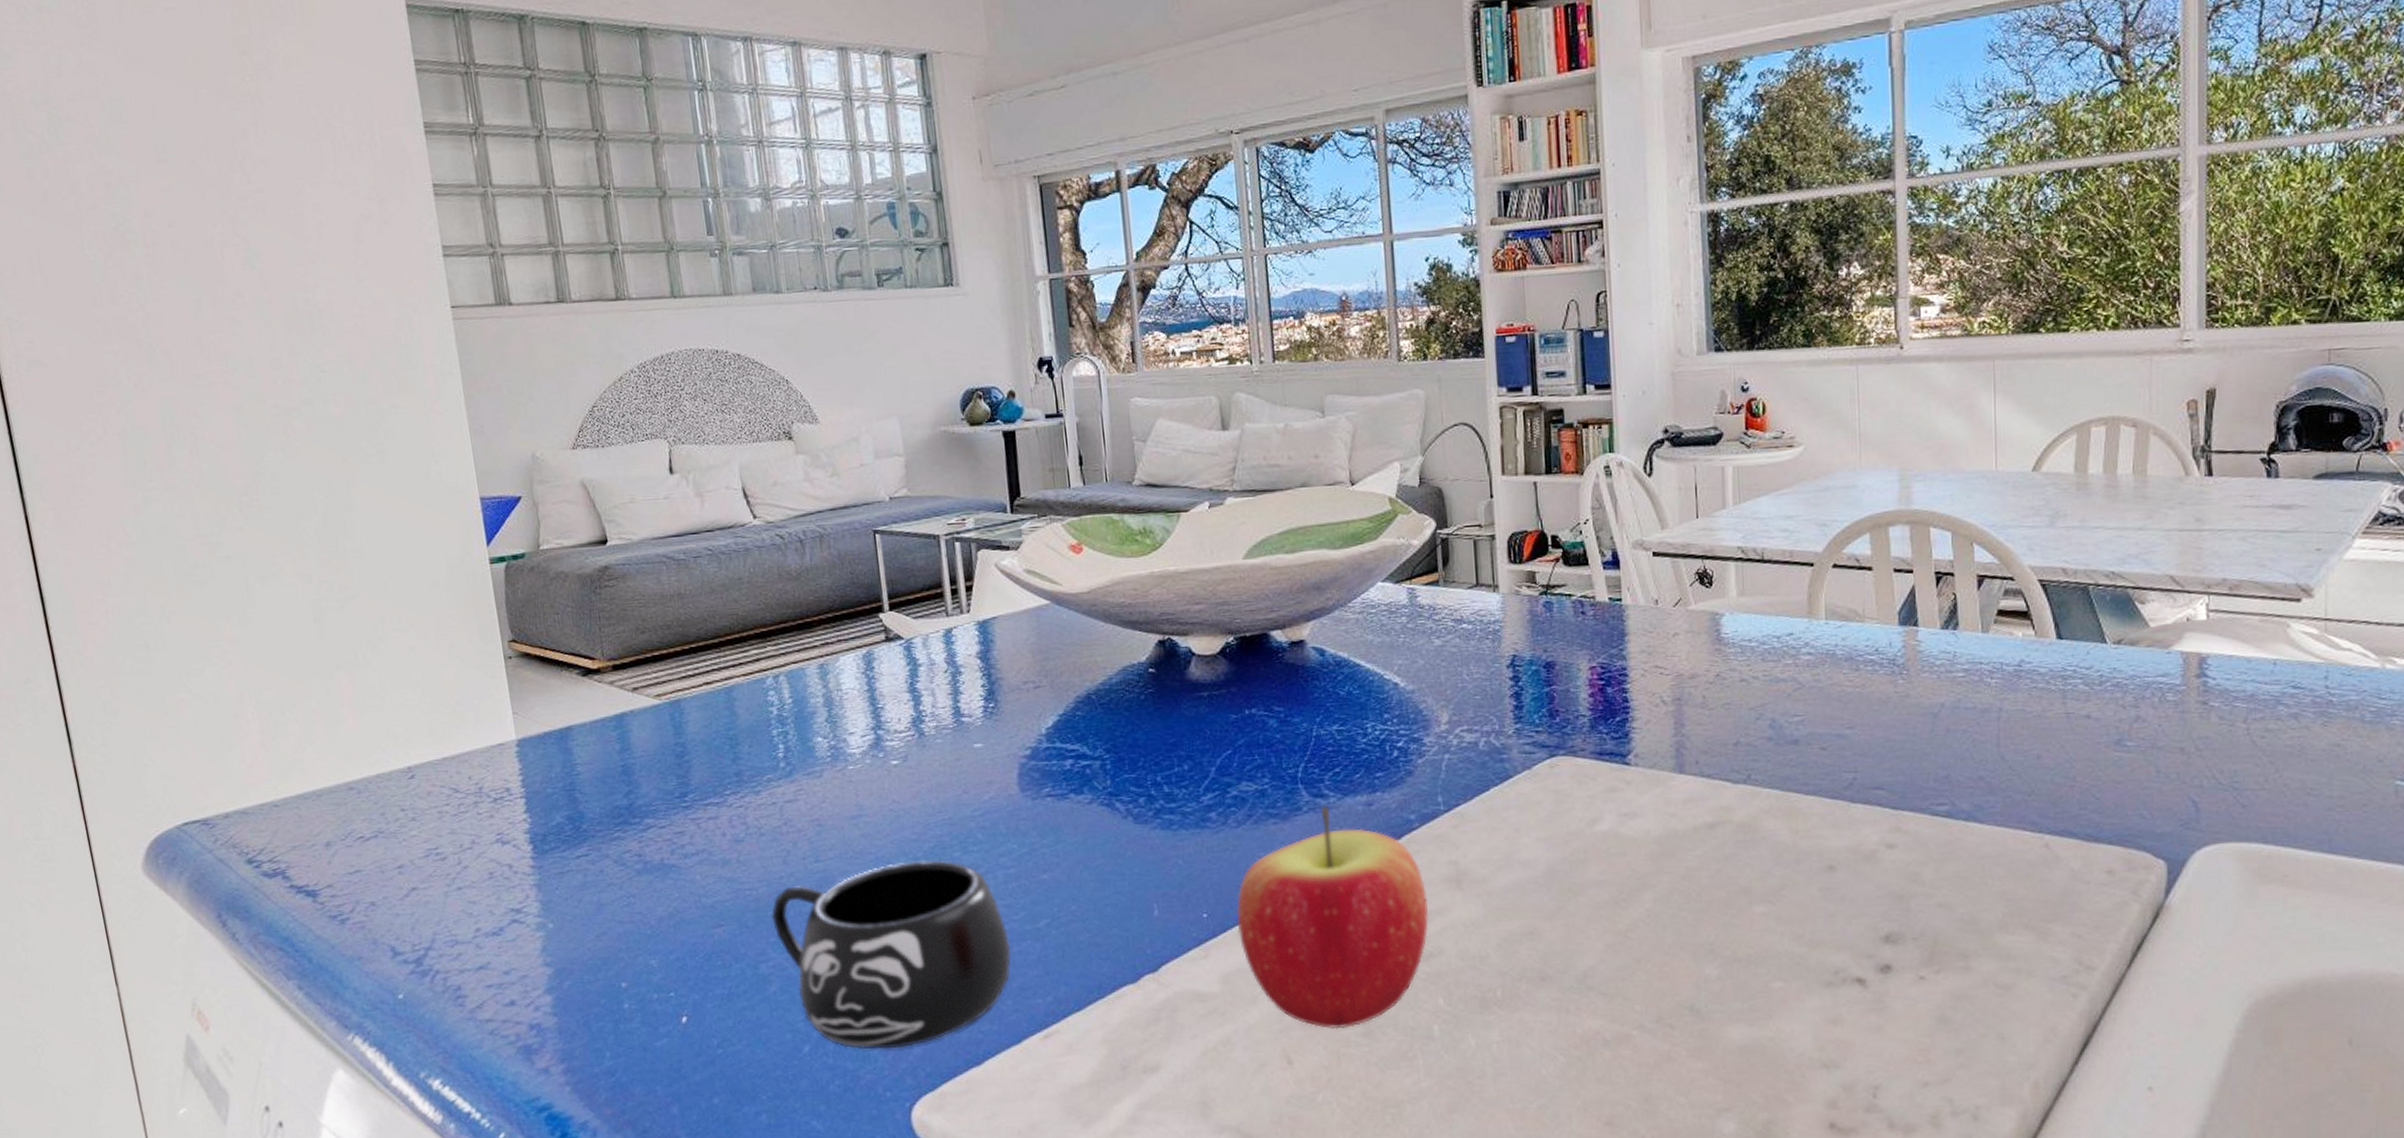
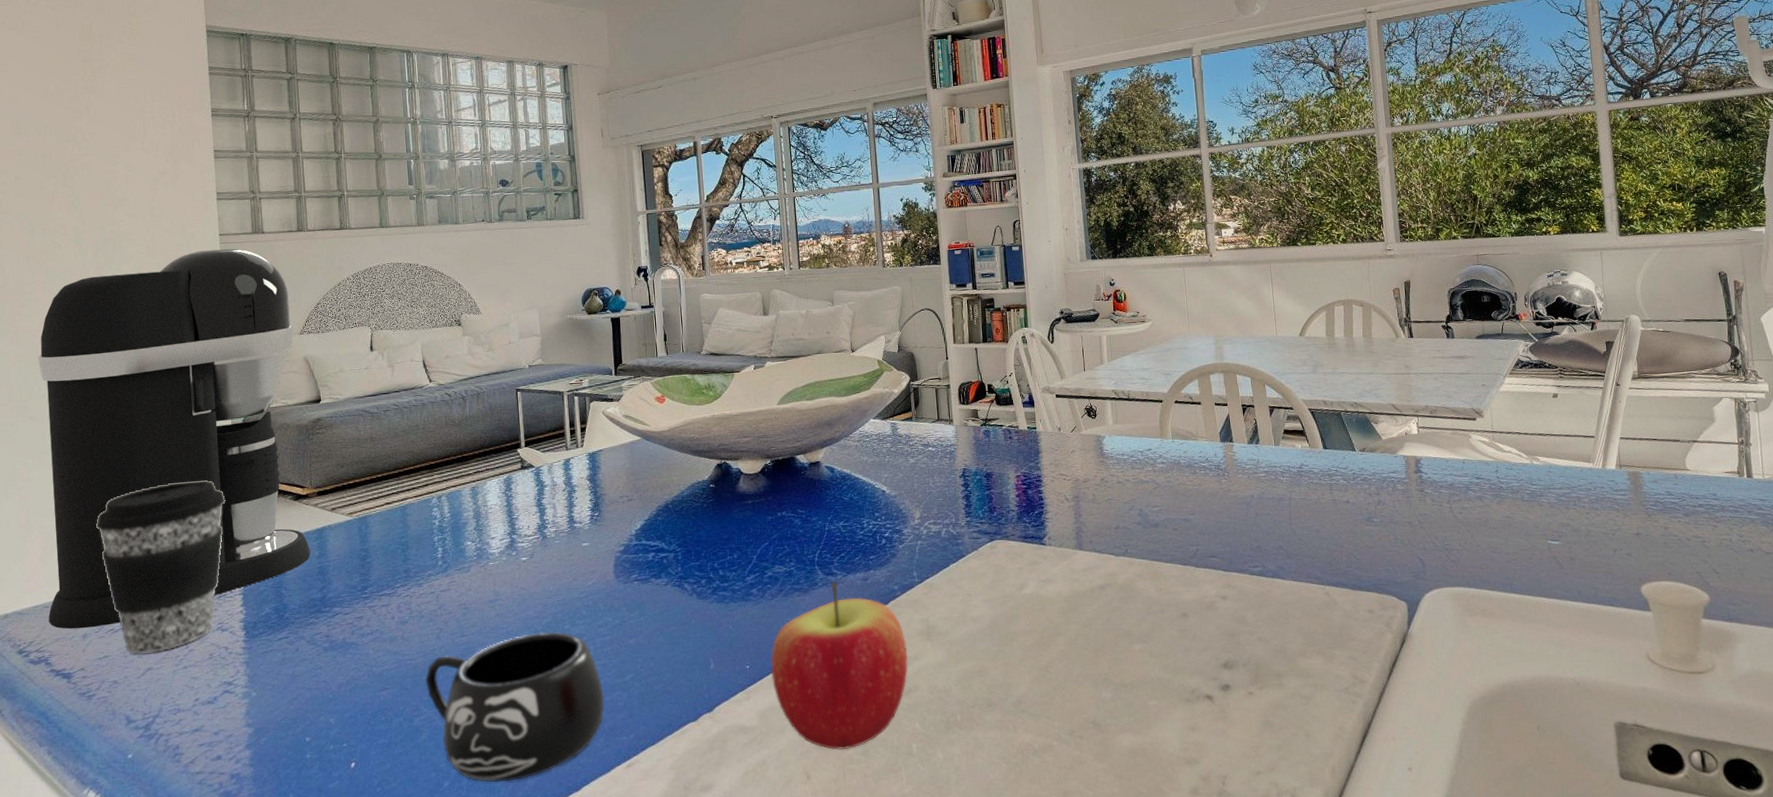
coffee maker: none [227,326,609,835] -> present [38,248,310,629]
coffee cup: none [326,645,493,869] -> present [95,480,226,654]

